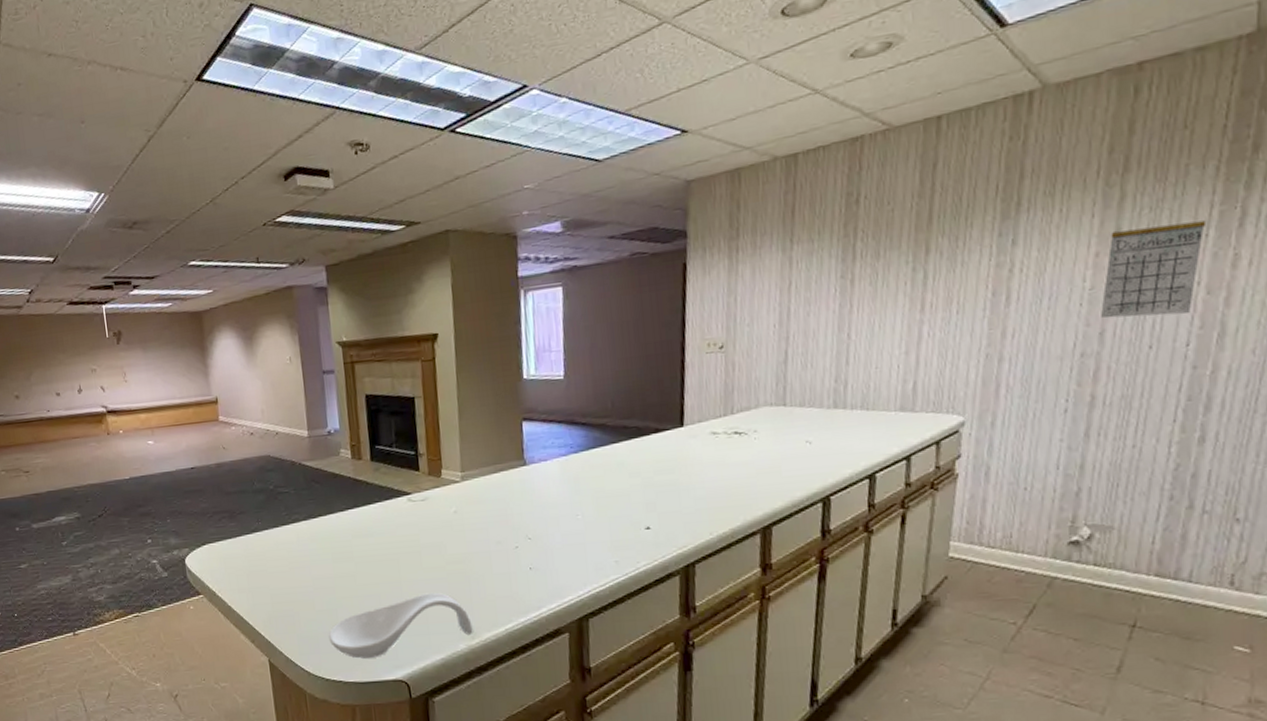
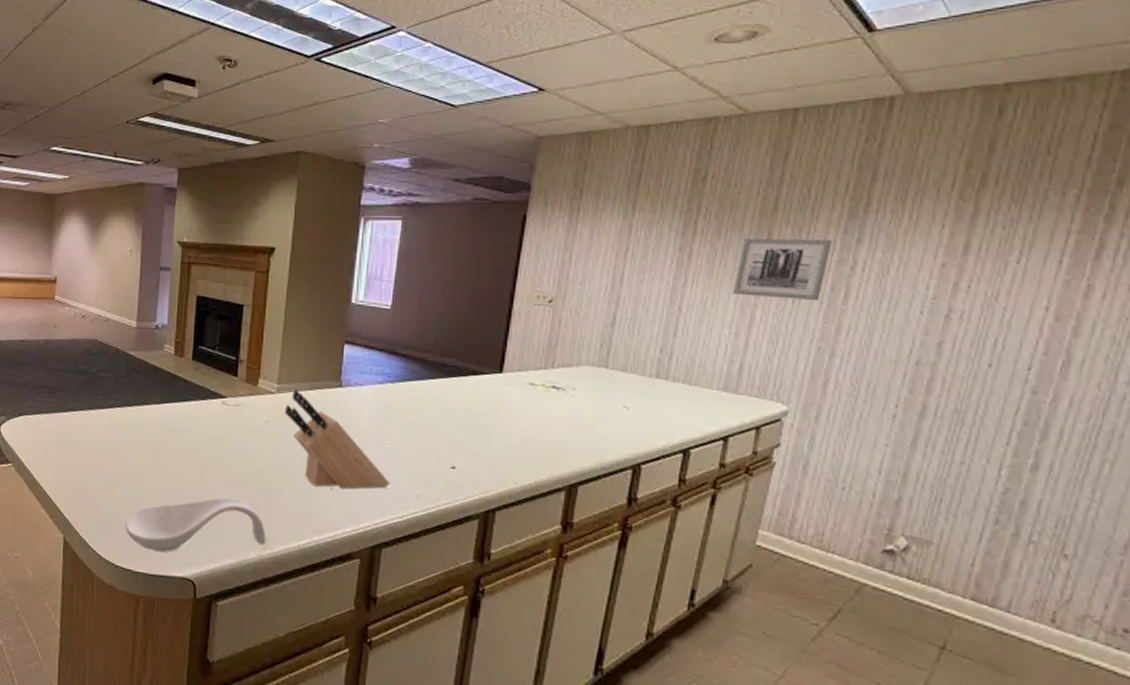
knife block: none [472,474,589,569] -> present [284,388,391,489]
wall art: none [898,245,989,314] -> present [733,239,832,301]
calendar: present [1099,208,1207,319] -> none [940,230,1062,338]

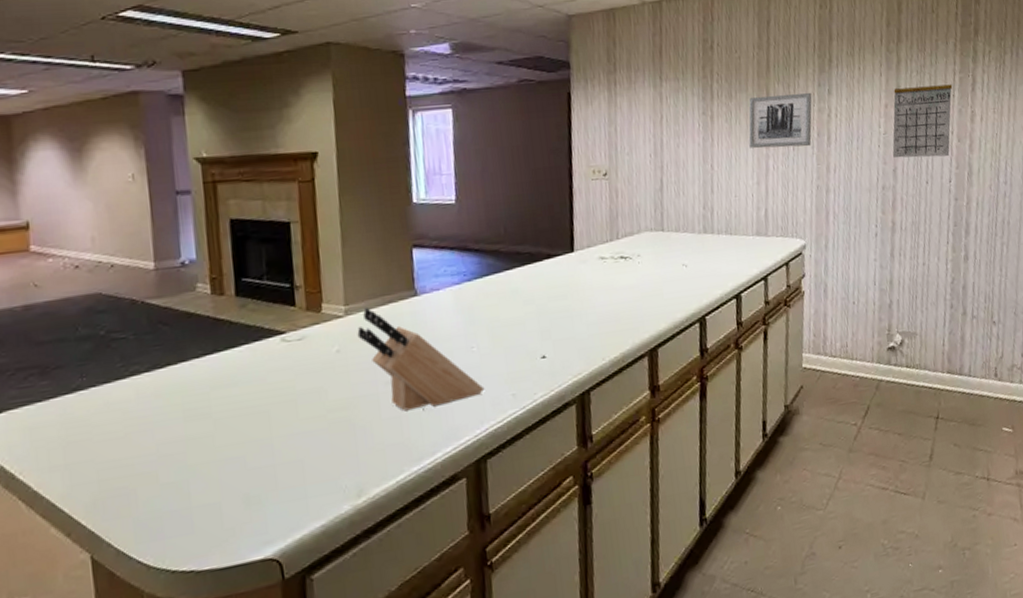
spoon rest: present [124,496,266,552] -> none [176,447,359,539]
calendar: none [940,230,1062,338] -> present [892,73,953,158]

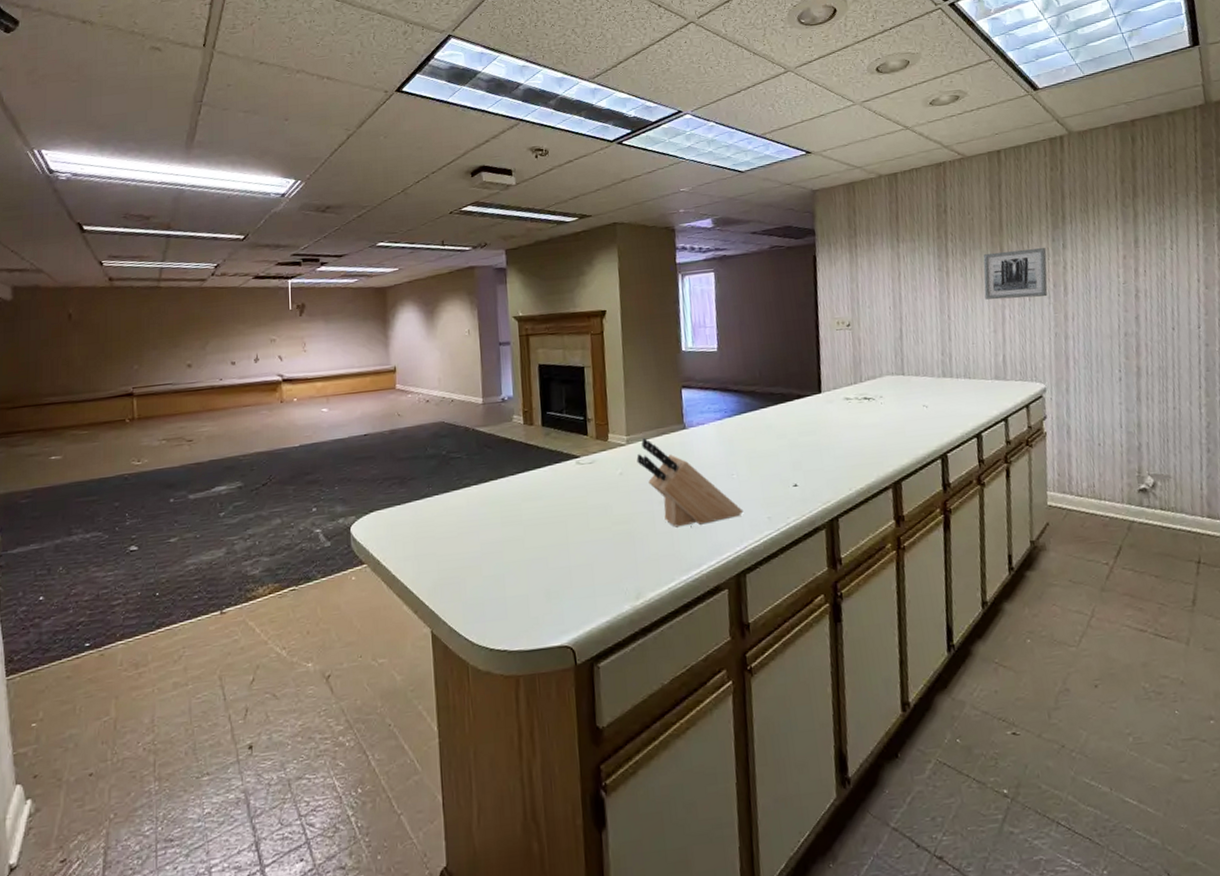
calendar: present [892,73,953,158] -> none [1131,224,1197,306]

